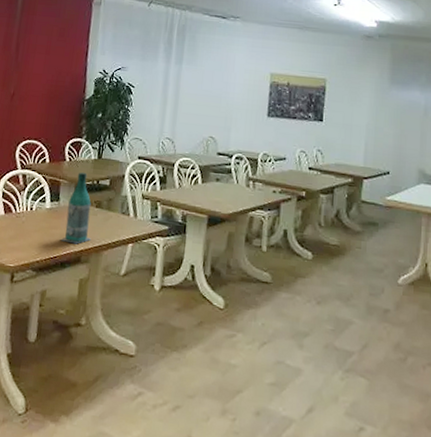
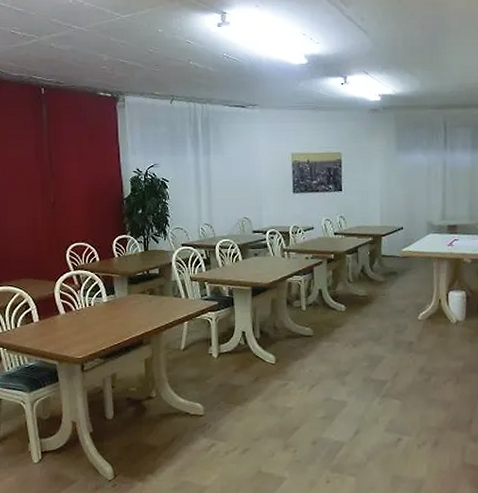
bottle: present [61,172,91,244] -> none [122,266,149,330]

